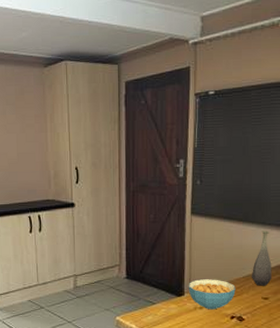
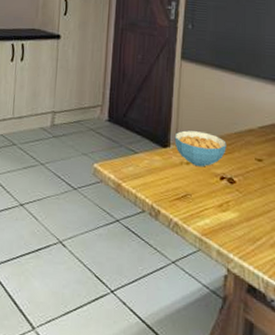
bottle: present [251,230,272,286] -> none [243,84,266,146]

